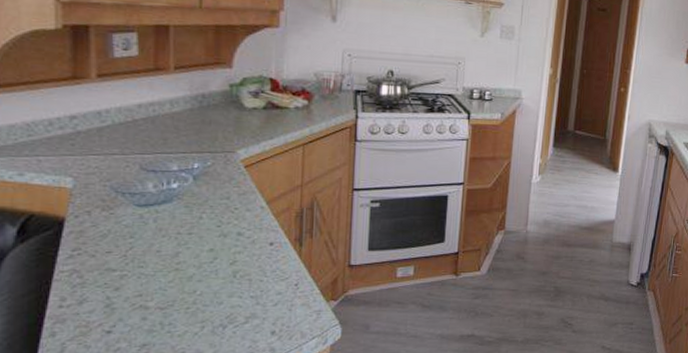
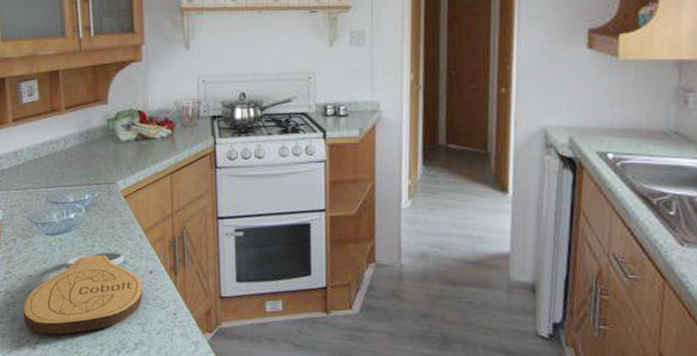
cutting board: none [96,223,260,316] -> present [23,251,143,335]

